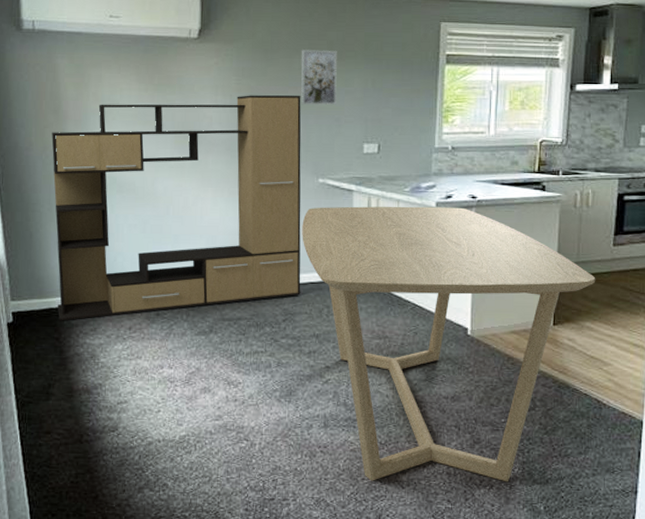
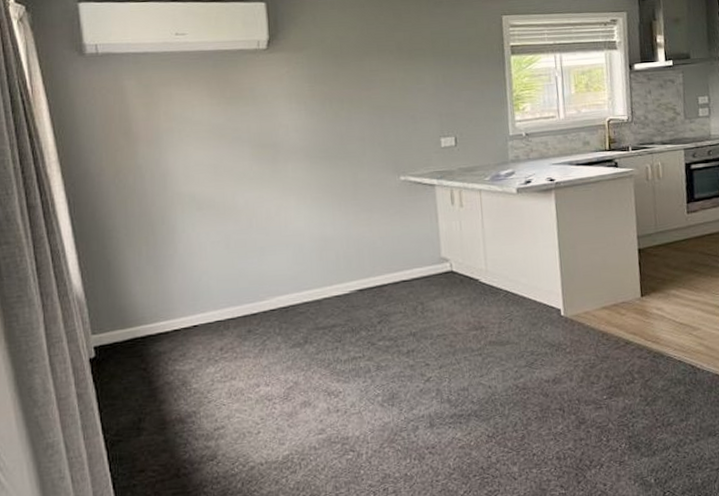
media console: present [51,95,301,321] -> none [124,96,393,350]
wall art: present [301,50,337,106] -> none [370,50,410,106]
dining table: present [302,206,596,483] -> none [388,191,676,477]

